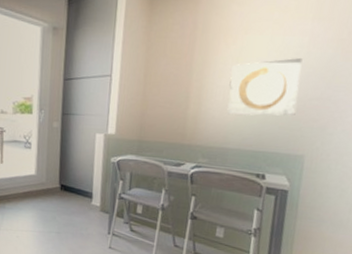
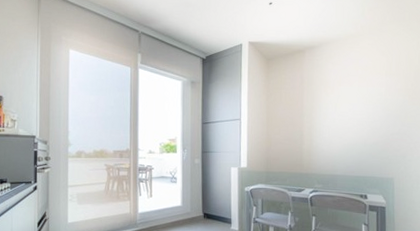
wall art: present [226,58,303,116] -> none [332,103,383,149]

